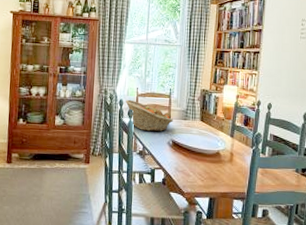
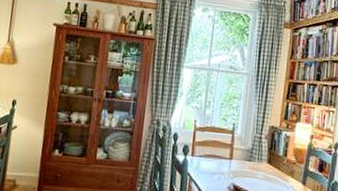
fruit basket: present [125,99,174,132] -> none [180,133,237,174]

